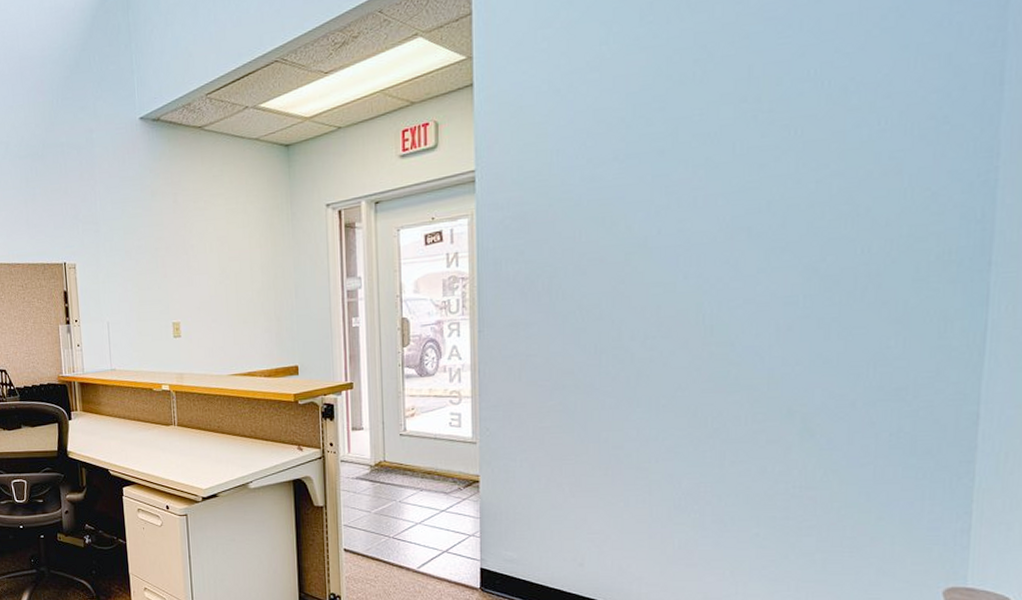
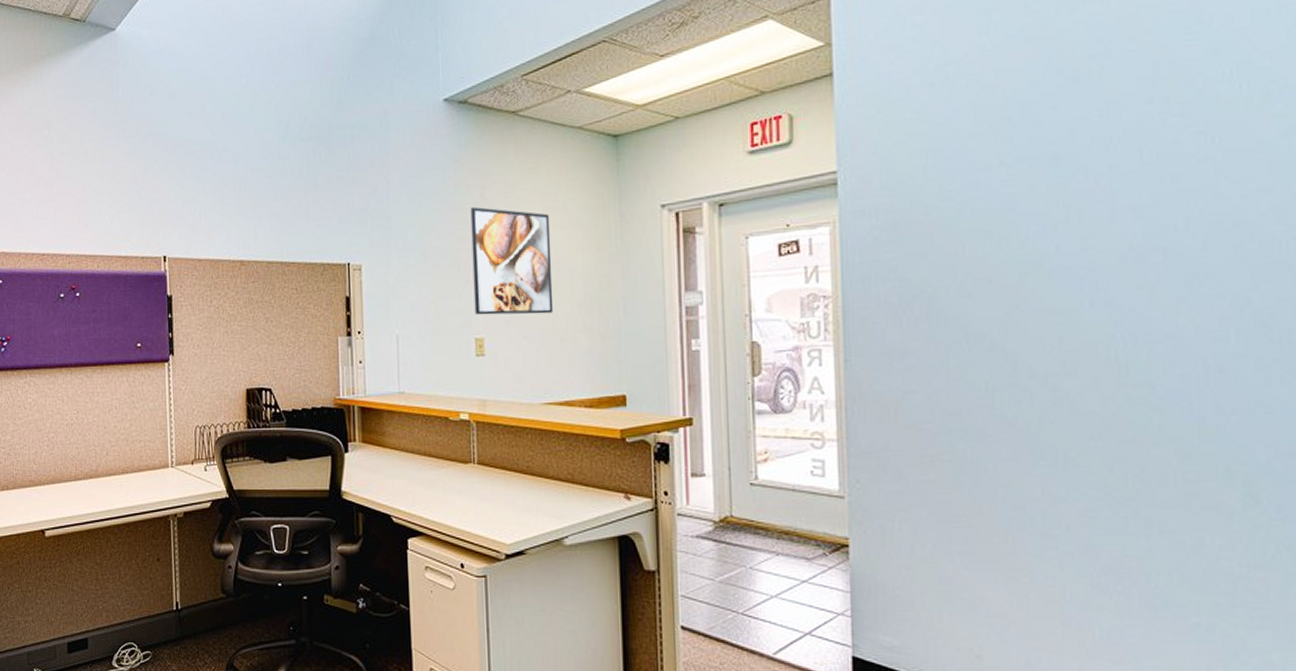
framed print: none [165,210,237,304] -> present [470,206,554,316]

